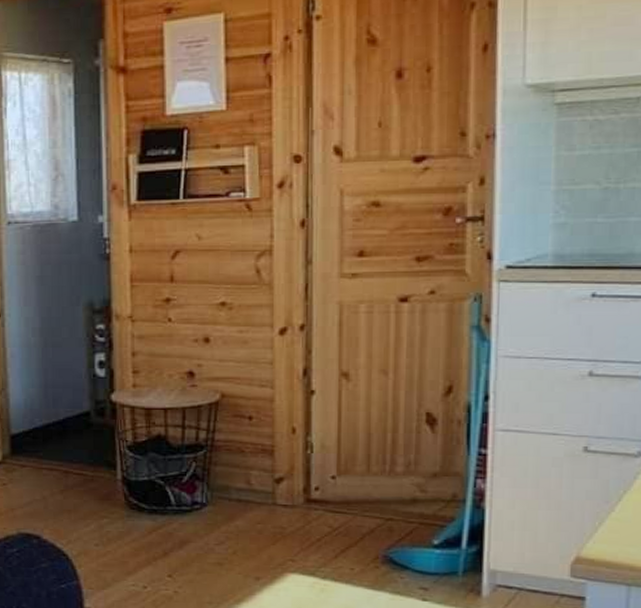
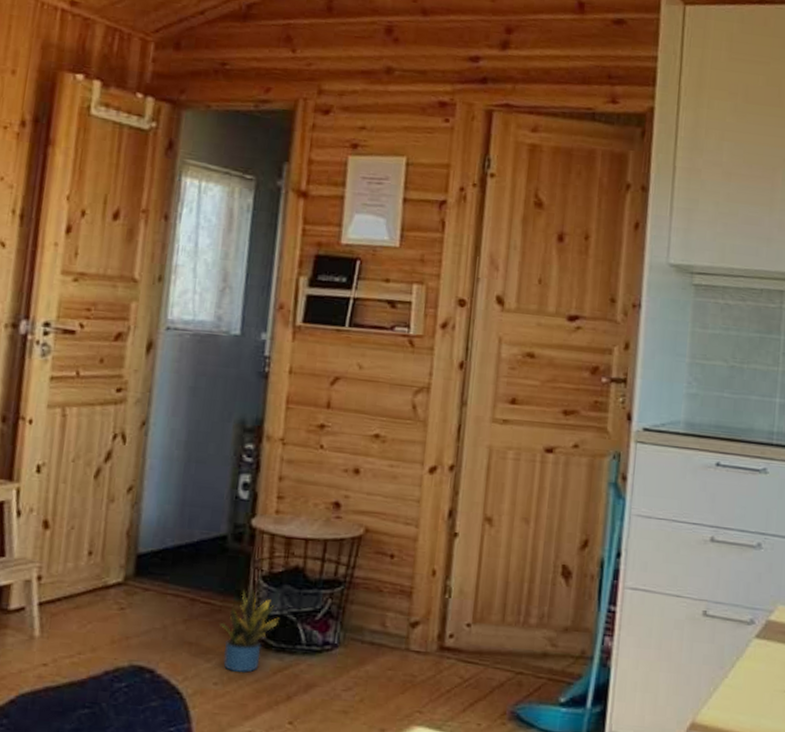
potted plant: none [94,455,149,534] -> present [219,585,280,673]

